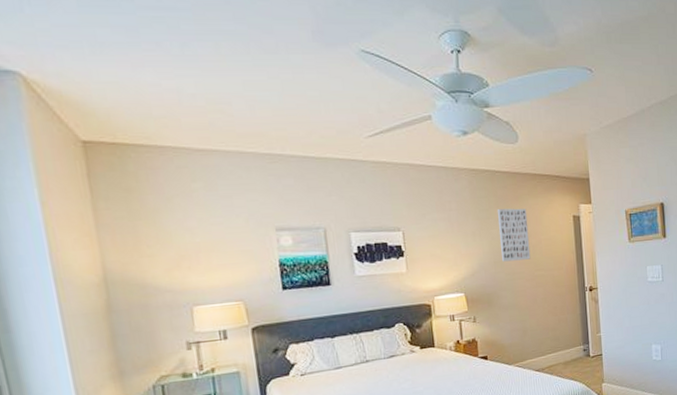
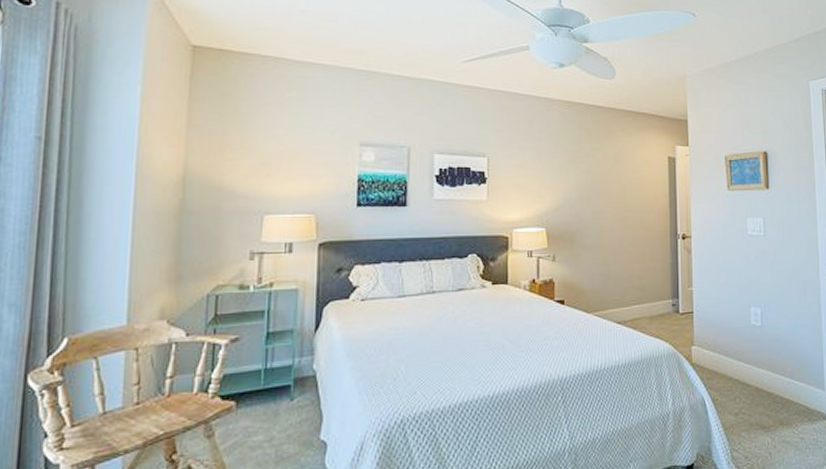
wall art: present [497,208,531,262] -> none [587,144,620,199]

